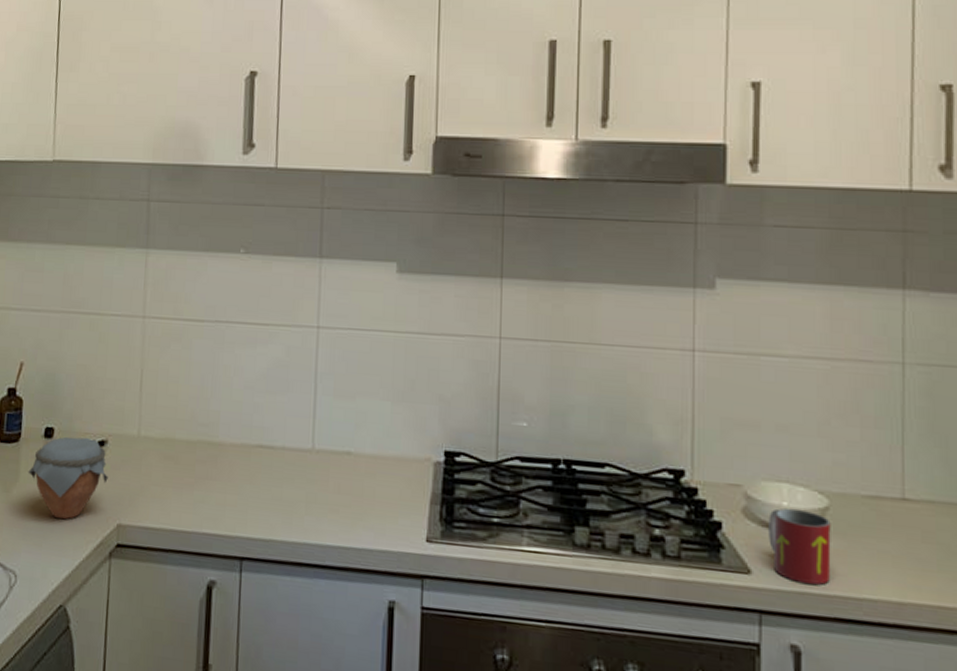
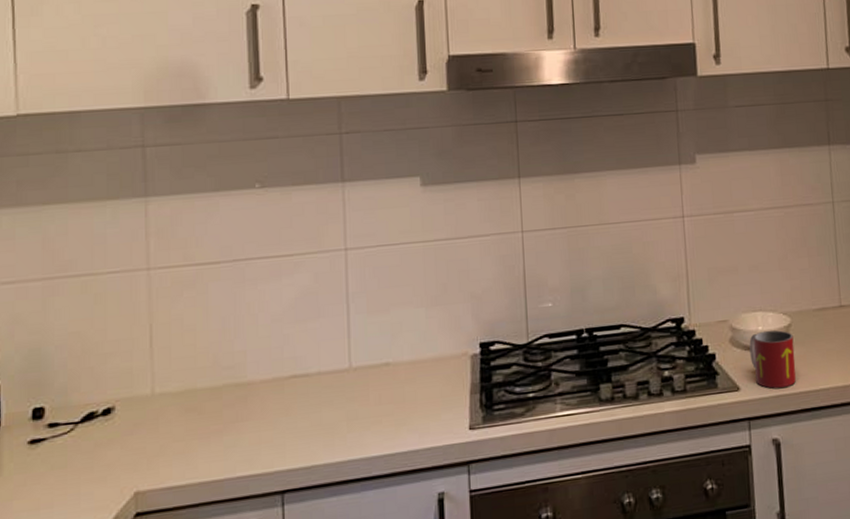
jar: present [28,436,108,520] -> none [13,409,119,505]

